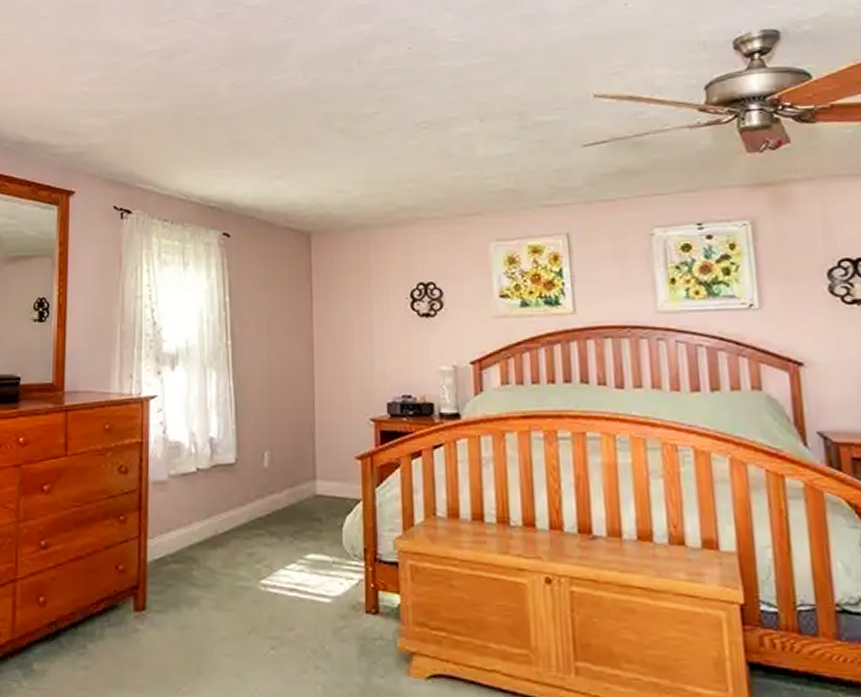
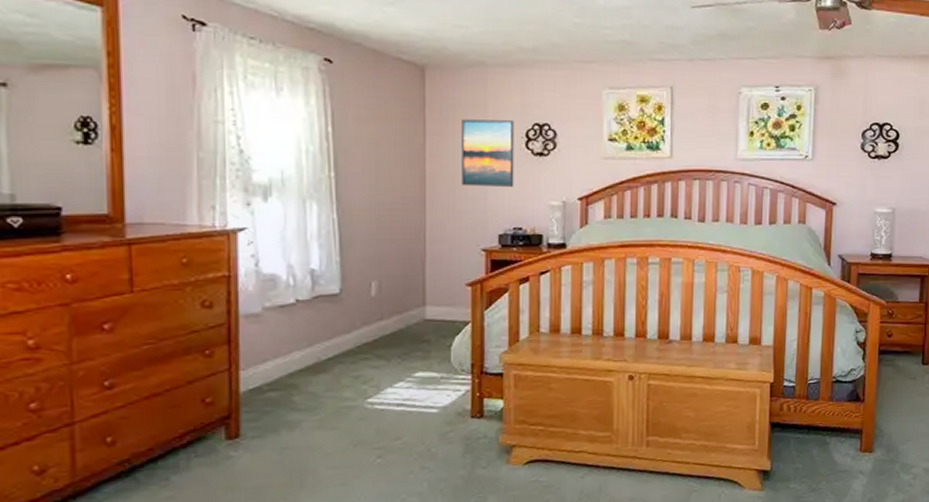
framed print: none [346,281,401,352] -> present [462,119,514,187]

